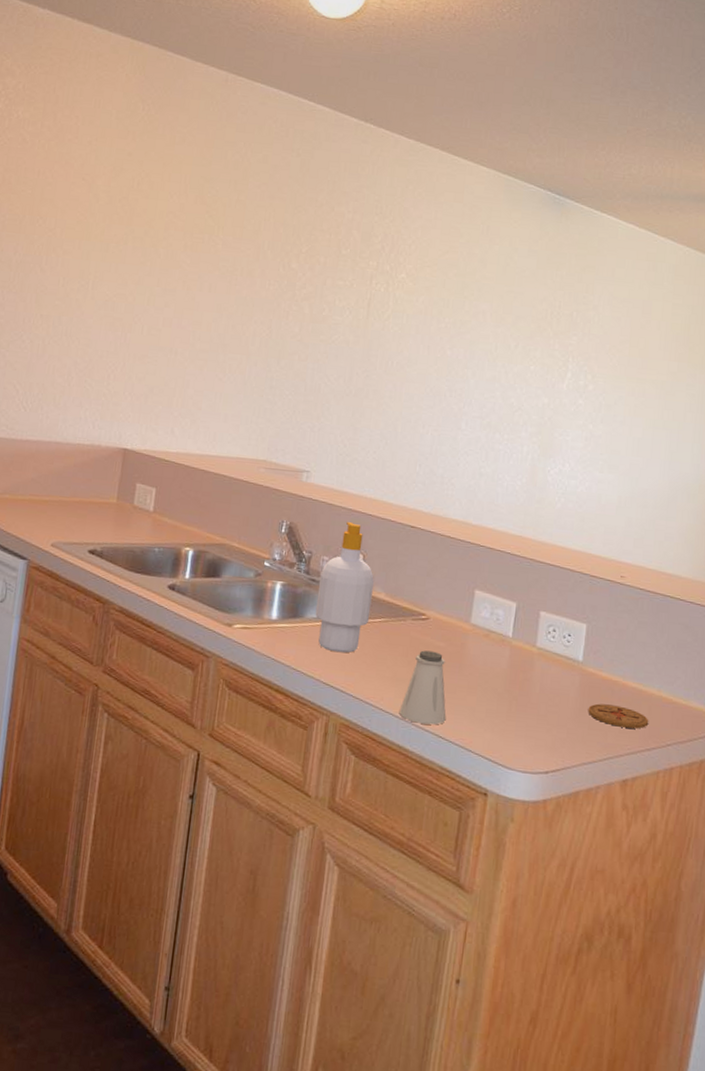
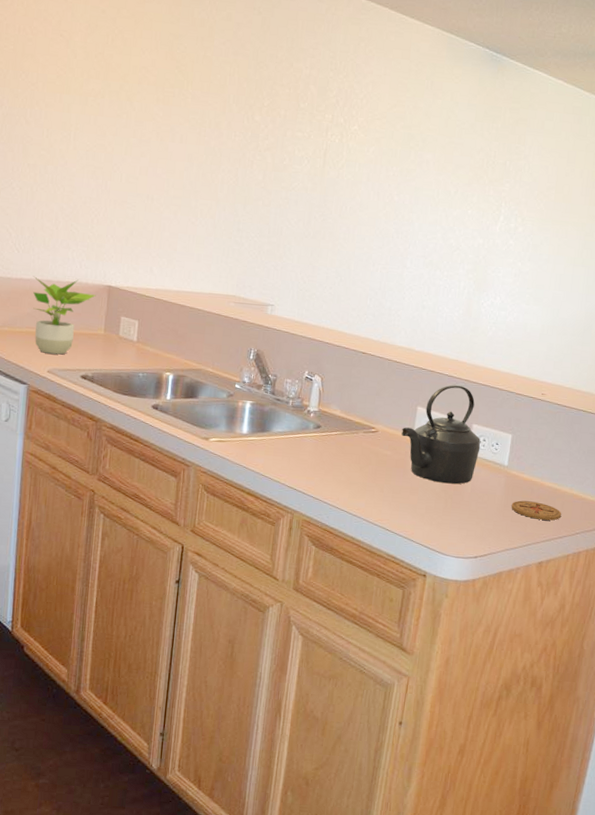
potted plant: none [38,437,110,526] -> present [32,276,96,355]
soap bottle: present [315,522,375,653] -> none [280,349,331,462]
saltshaker: present [399,650,446,725] -> none [352,458,392,520]
kettle: none [456,564,550,683] -> present [401,385,481,484]

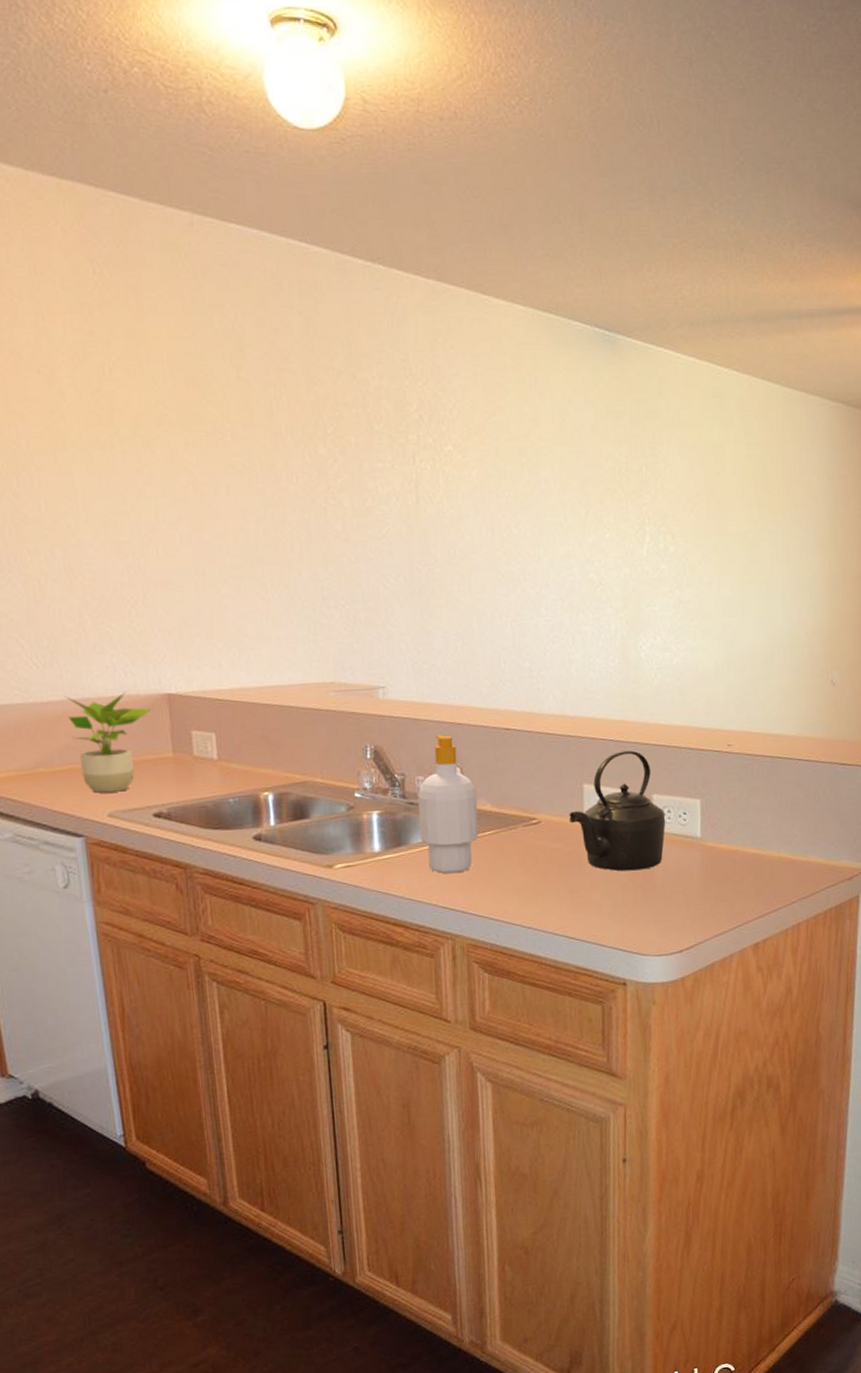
soap bottle: none [280,349,331,462] -> present [418,735,479,874]
coaster: present [511,500,562,521] -> none [712,874,773,894]

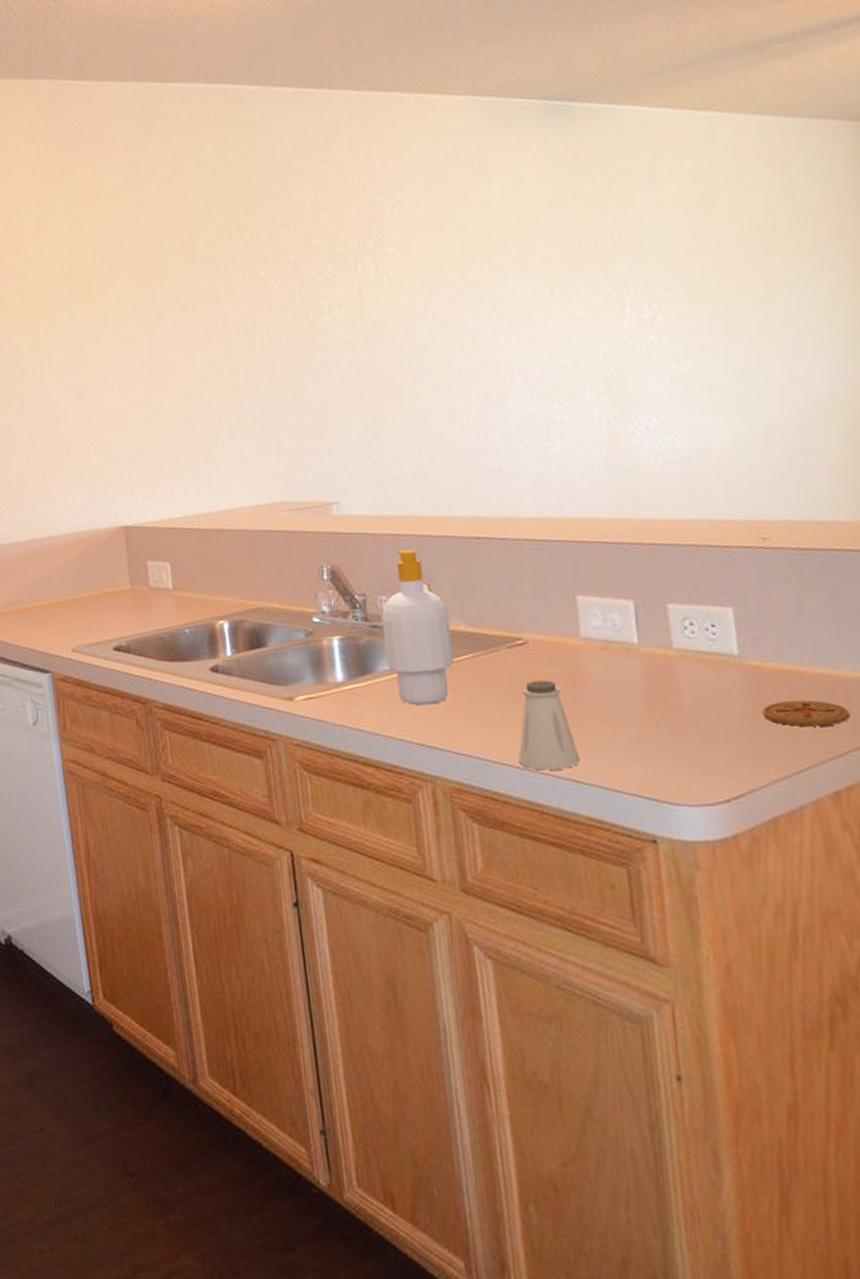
potted plant: present [63,691,154,793] -> none [31,527,112,628]
saltshaker: none [525,854,574,929] -> present [518,680,580,771]
kettle: present [569,750,666,871] -> none [561,552,690,699]
coaster: none [712,874,773,894] -> present [762,700,851,727]

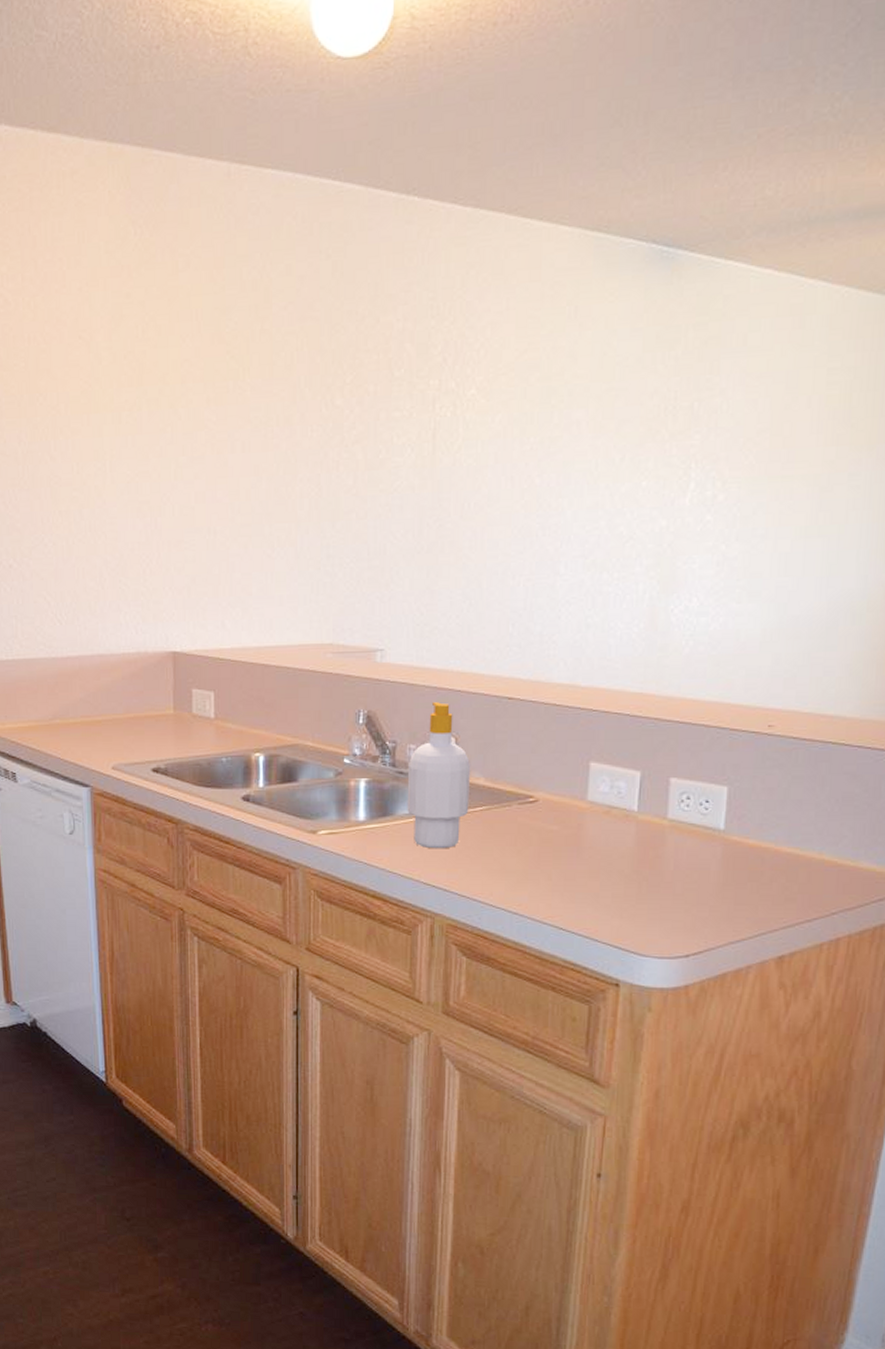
saltshaker: present [518,680,580,771] -> none [511,836,566,916]
coaster: present [762,700,851,727] -> none [733,875,809,899]

